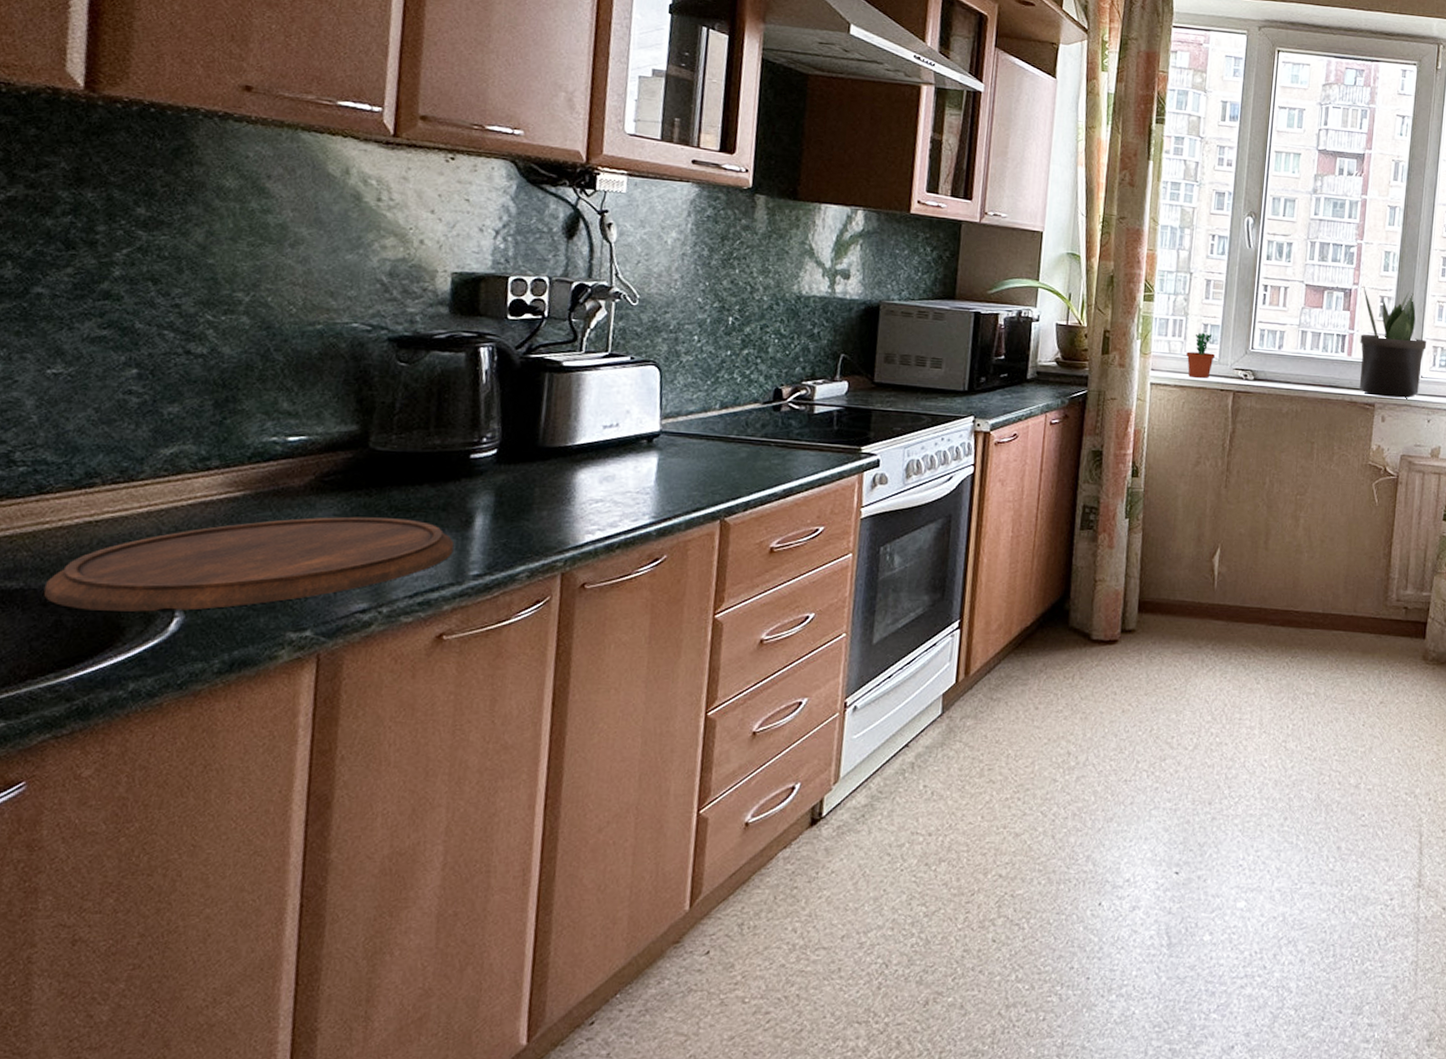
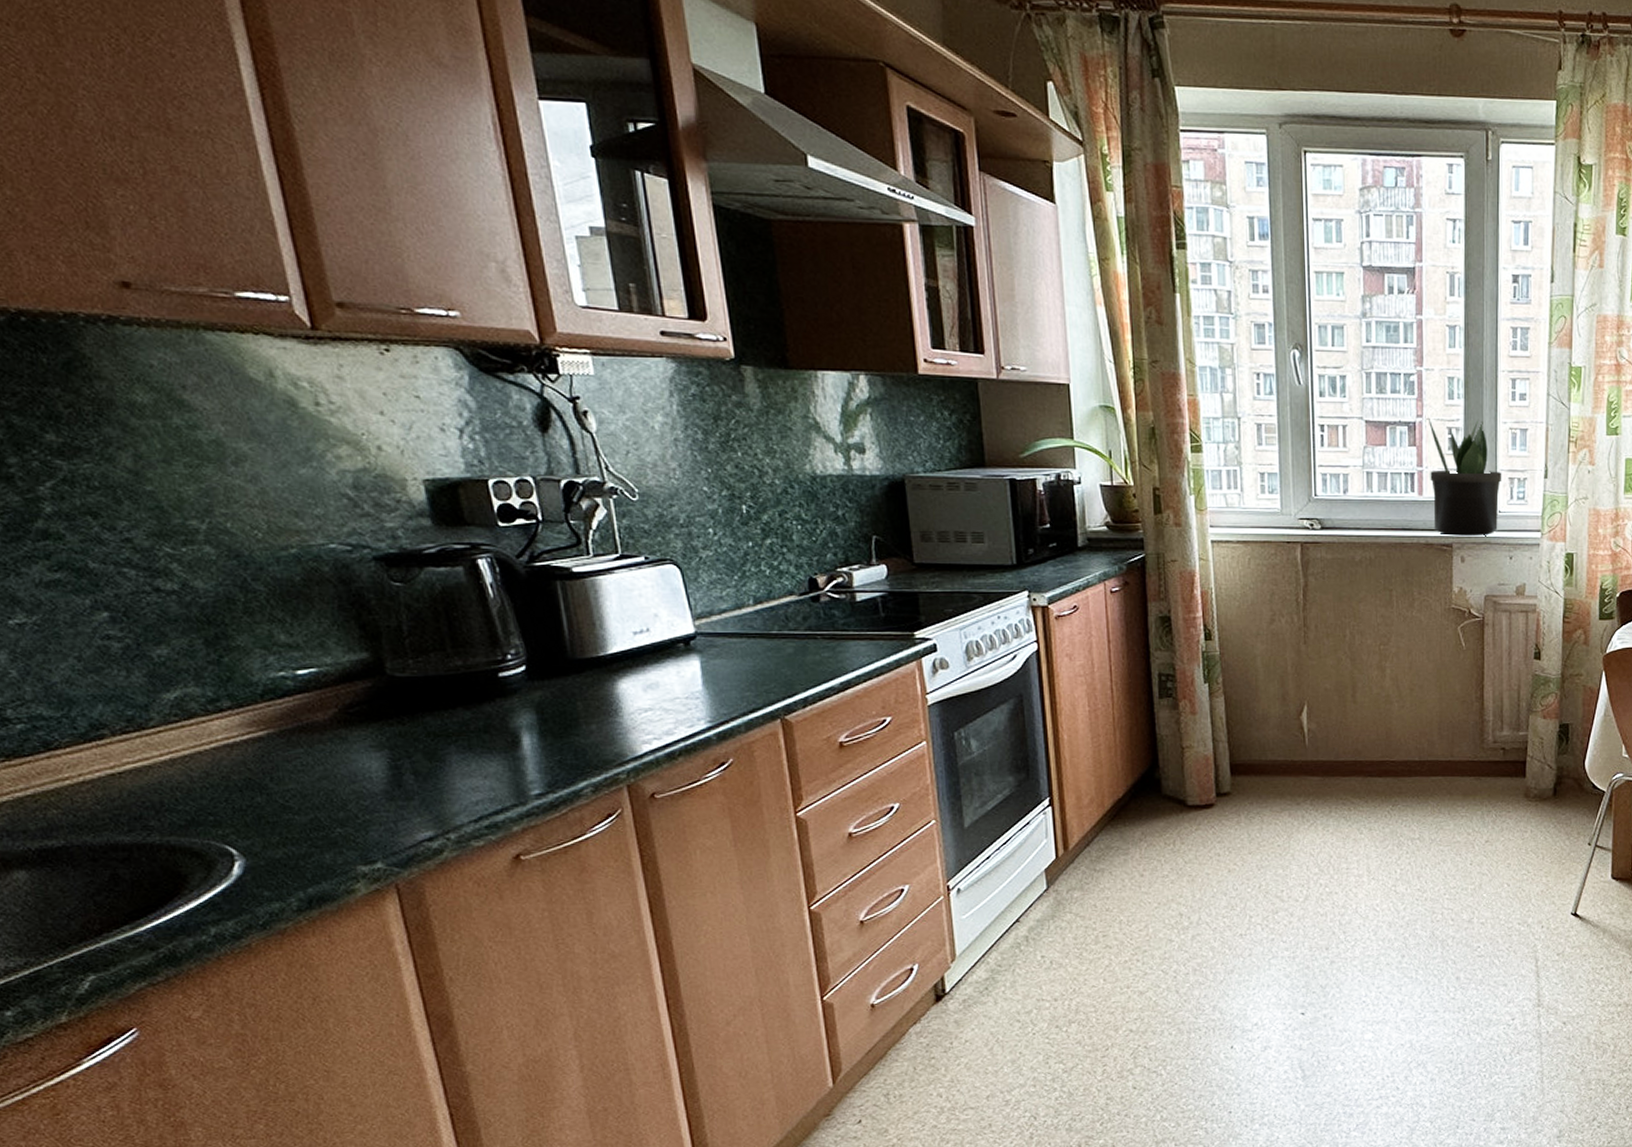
cutting board: present [43,516,455,612] -> none [87,744,508,862]
flower pot: present [1186,332,1216,379] -> none [1245,482,1277,532]

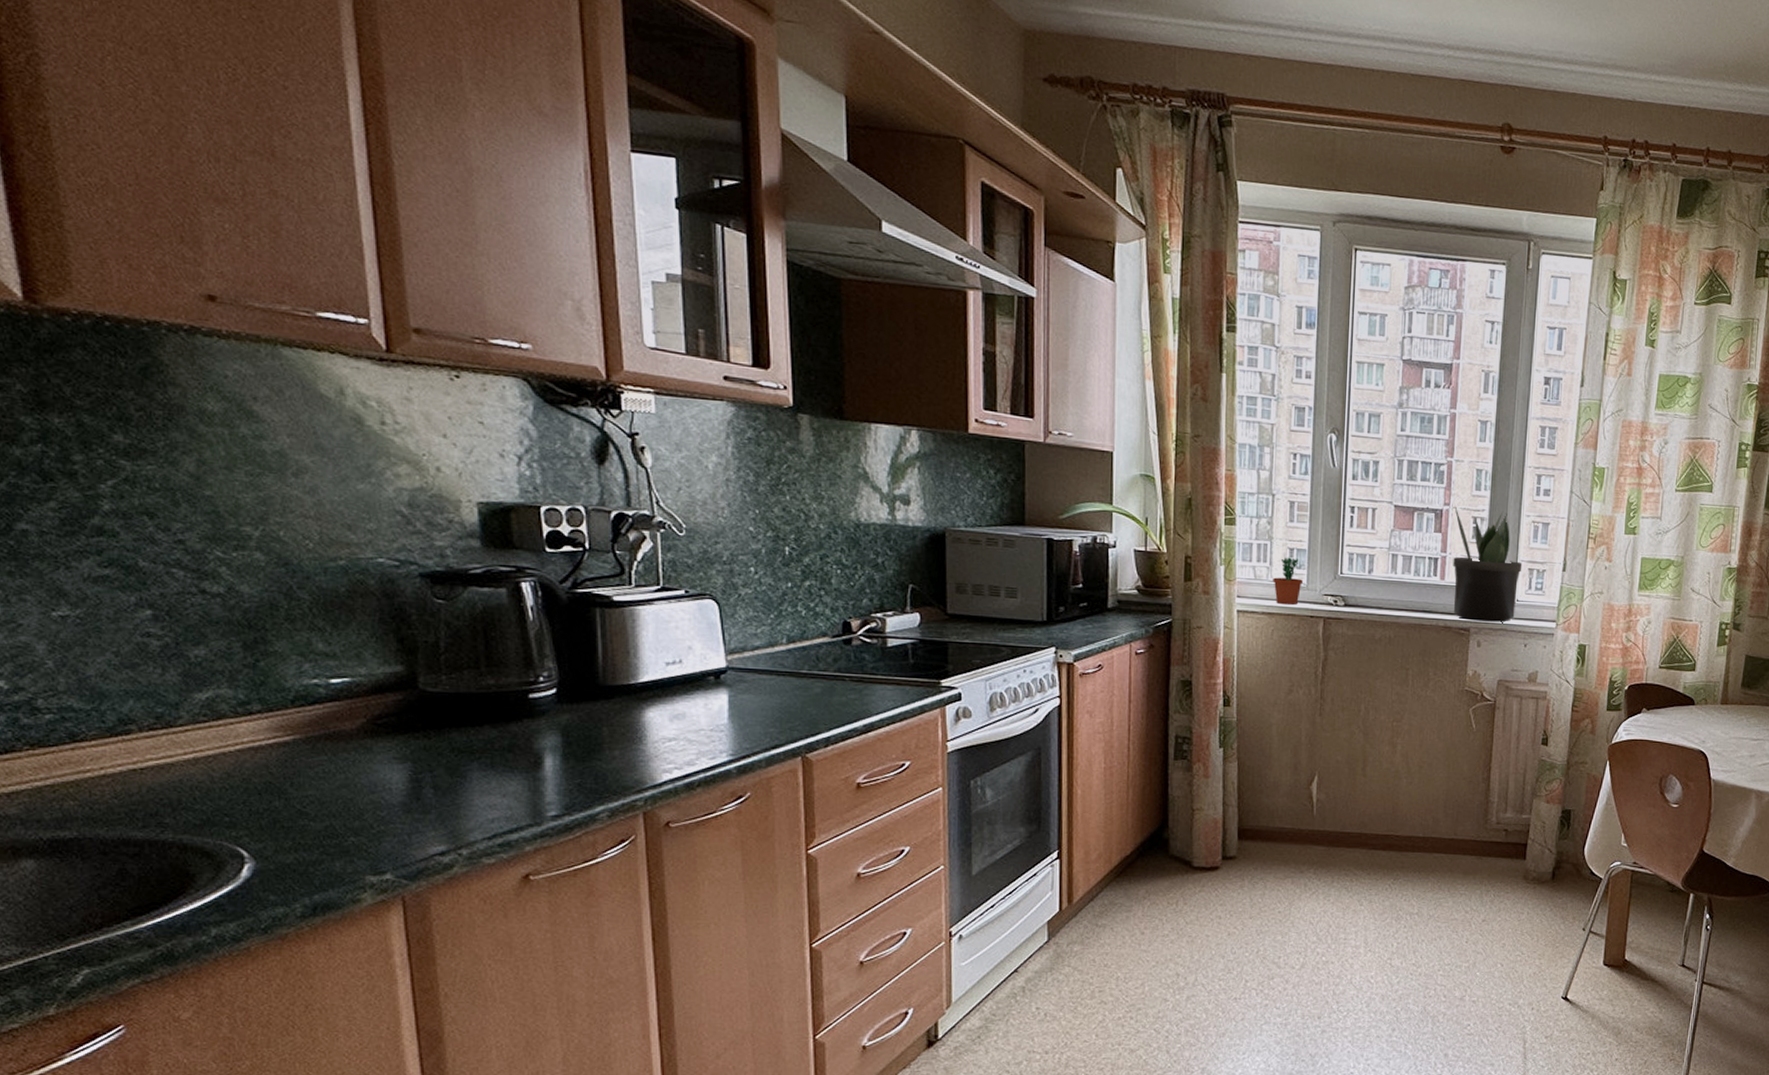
flower pot: none [1245,482,1277,532] -> present [1273,557,1304,606]

